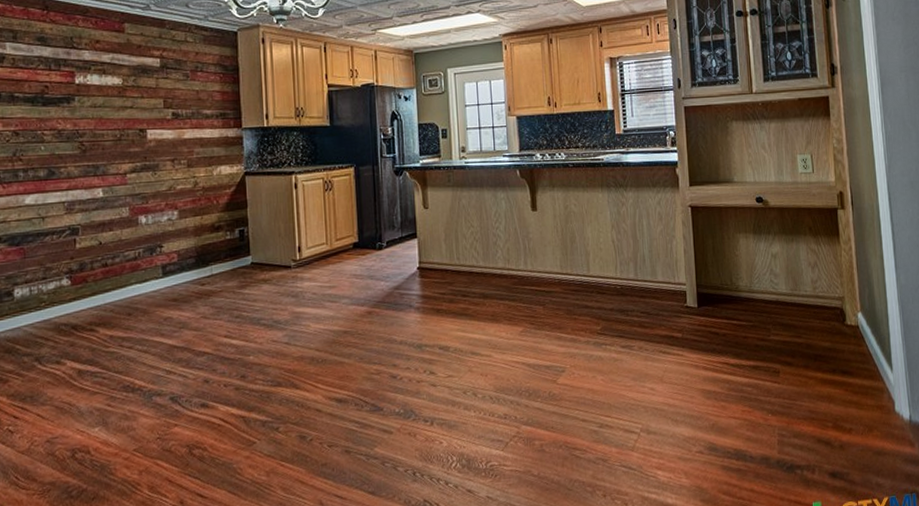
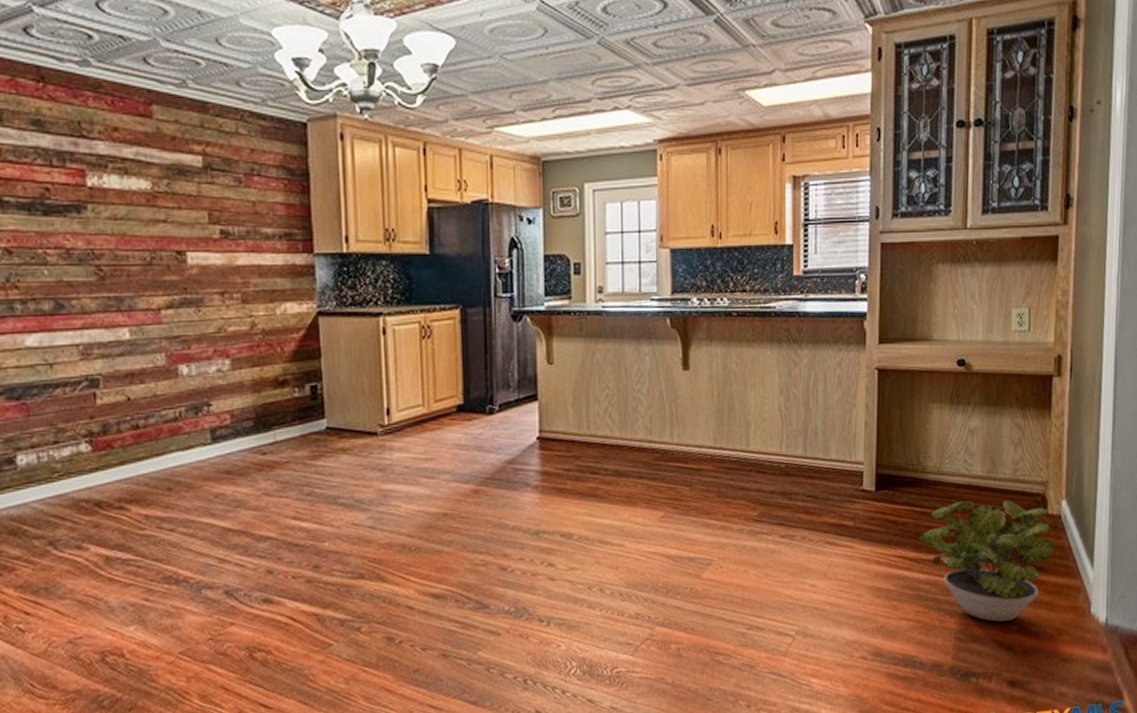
potted plant: none [738,313,857,420] -> present [918,499,1055,622]

